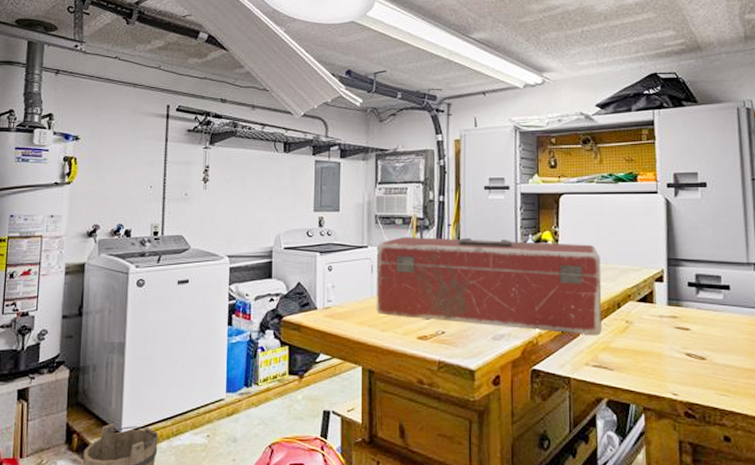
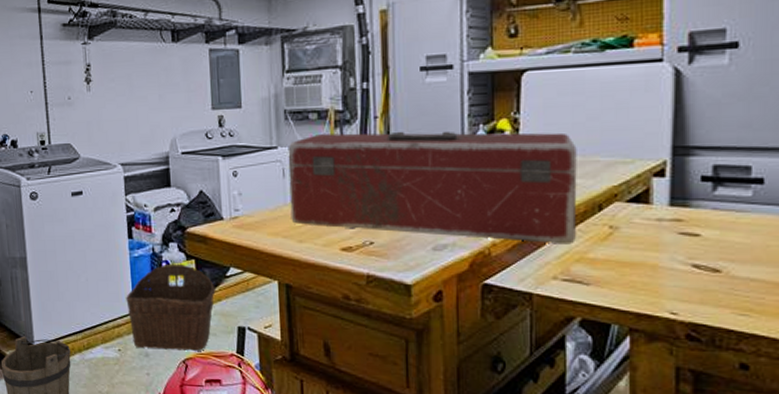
wicker basket: none [220,350,305,436] -> present [126,263,216,352]

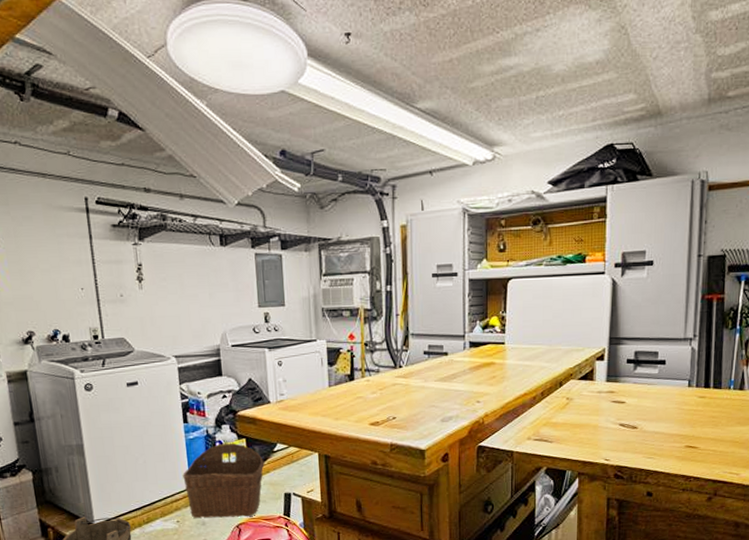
toolbox: present [288,131,577,245] -> none [326,326,546,413]

